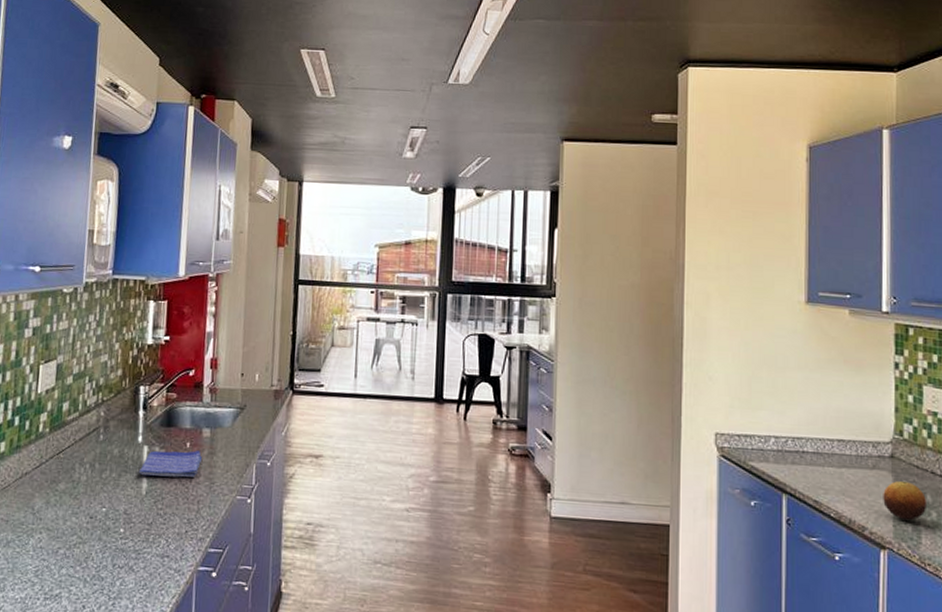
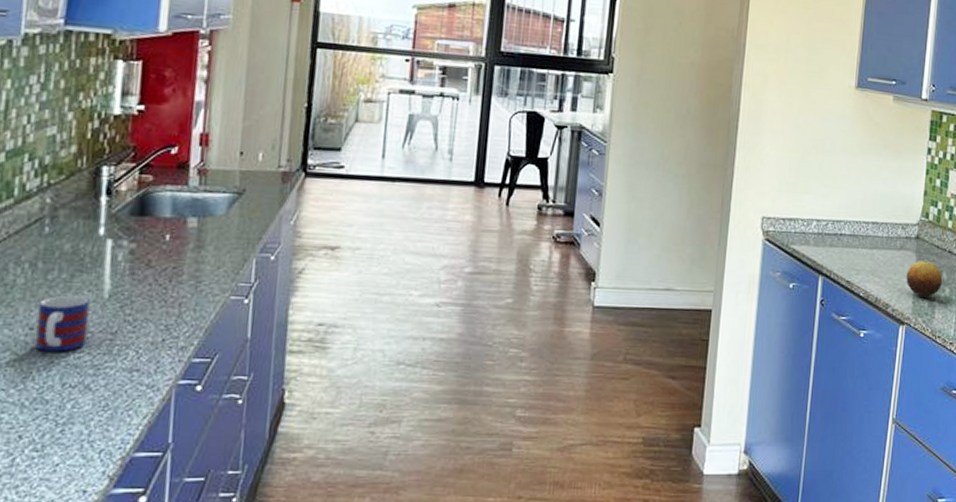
mug: none [93,491,133,538] -> present [34,295,91,352]
dish towel: present [138,450,202,478] -> none [98,244,186,277]

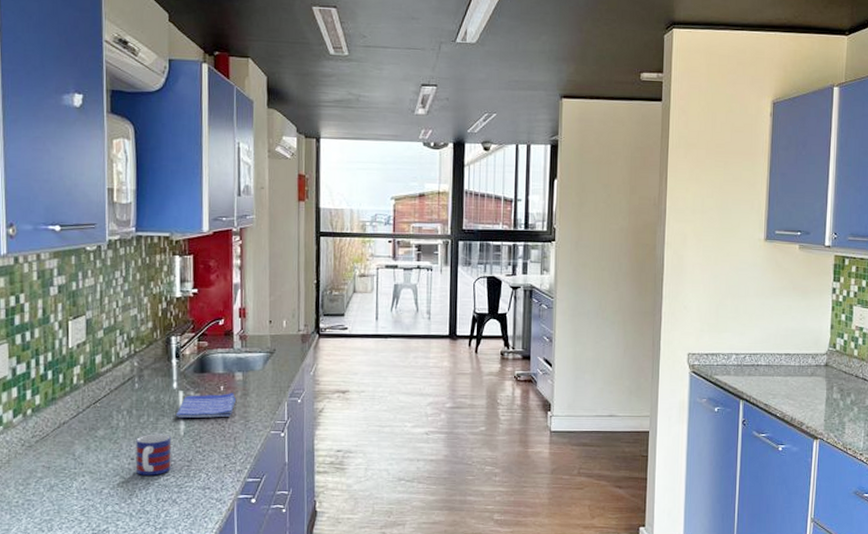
dish towel: none [98,244,186,277] -> present [175,393,236,419]
fruit: present [906,261,943,297] -> none [818,385,851,416]

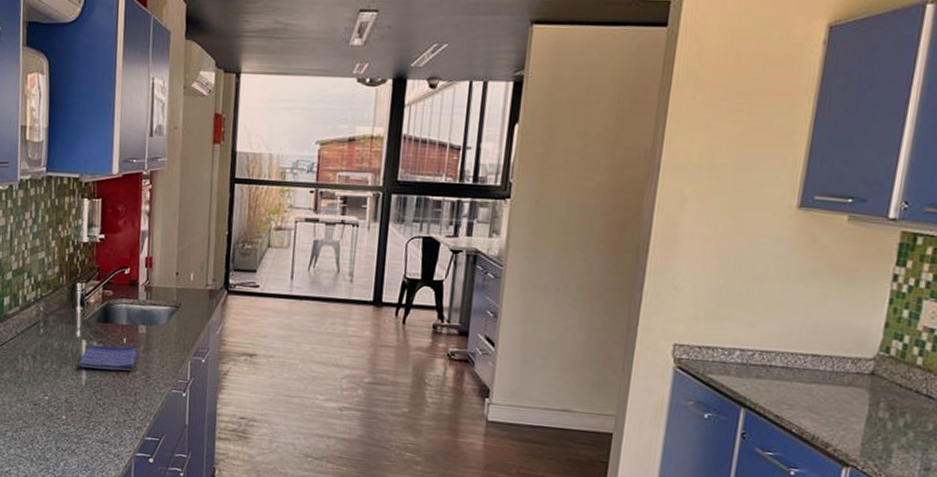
mug: present [135,433,172,476] -> none [37,381,73,424]

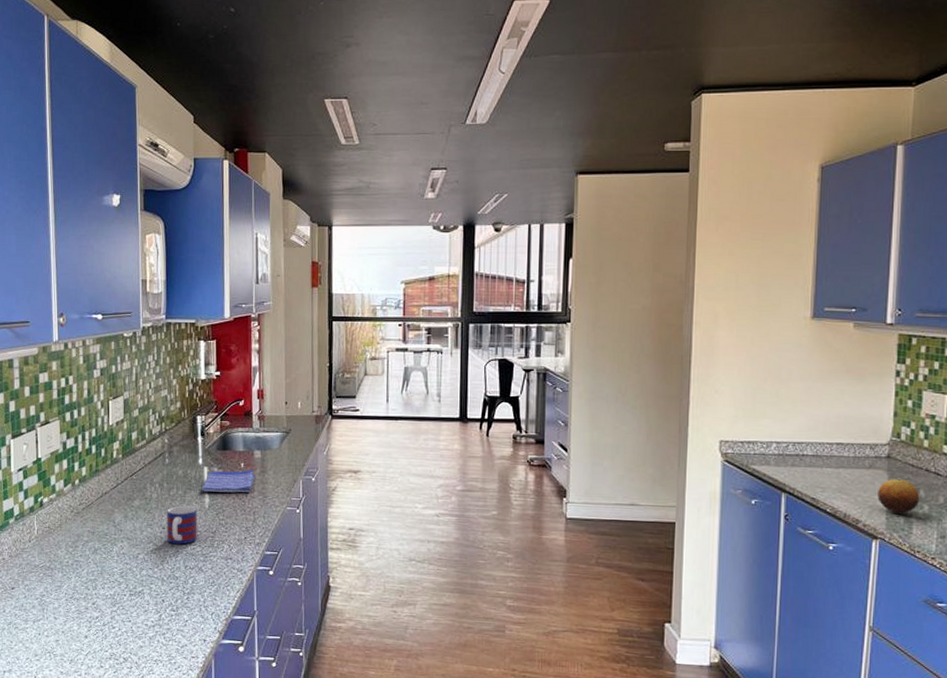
mug: none [37,381,73,424] -> present [166,505,198,544]
fruit: none [854,399,906,440] -> present [877,479,920,514]

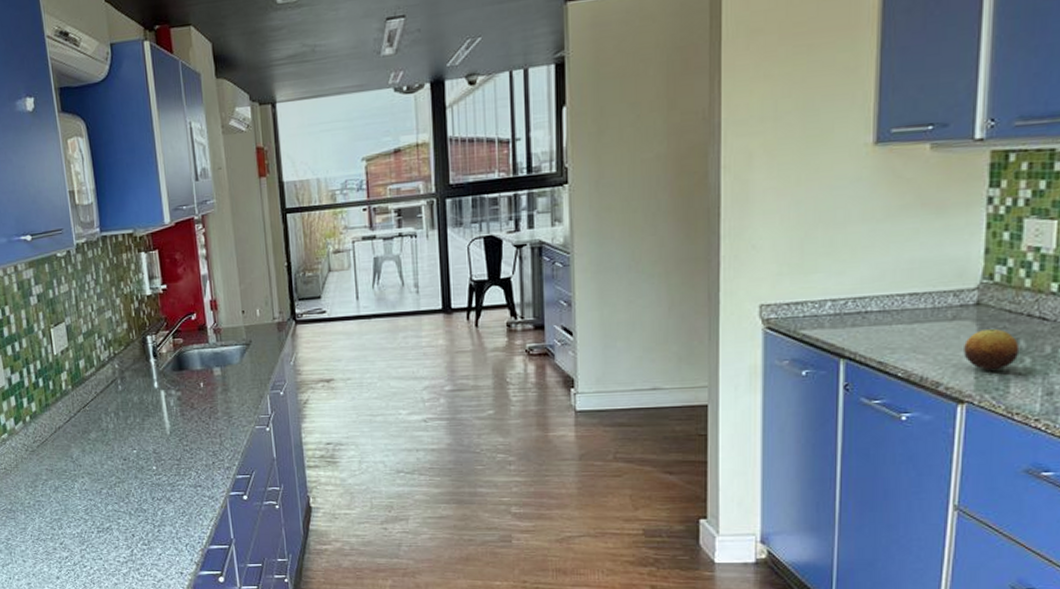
mug: present [166,505,198,544] -> none [126,434,162,475]
dish towel: present [201,470,255,493] -> none [159,389,217,418]

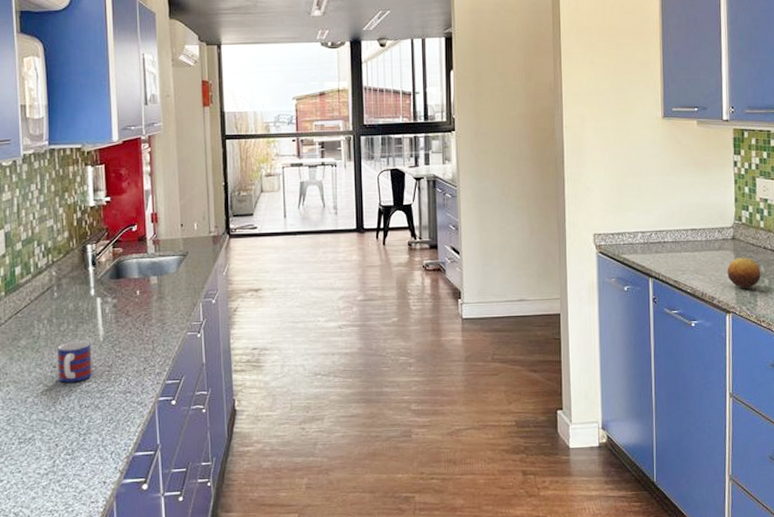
mug: none [126,434,162,475] -> present [57,340,92,383]

